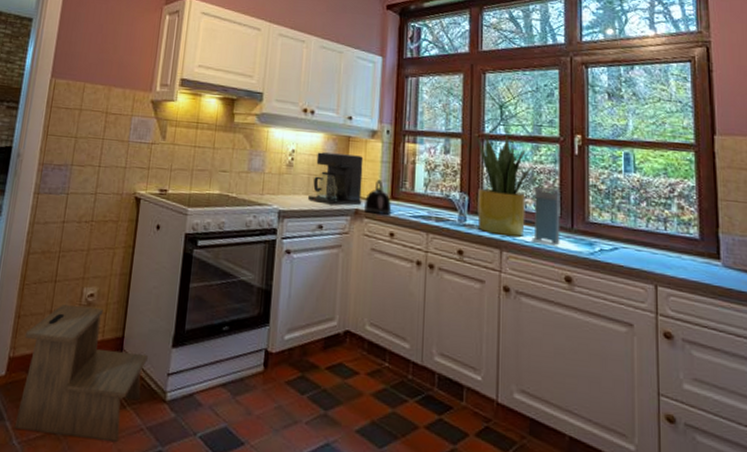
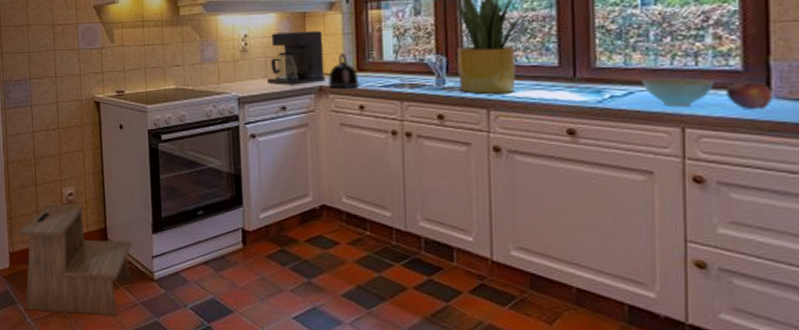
soap dispenser: present [532,186,560,246] -> none [523,35,560,98]
bowl: none [625,237,678,267] -> present [642,78,714,107]
fruit: none [687,249,722,276] -> present [725,81,772,111]

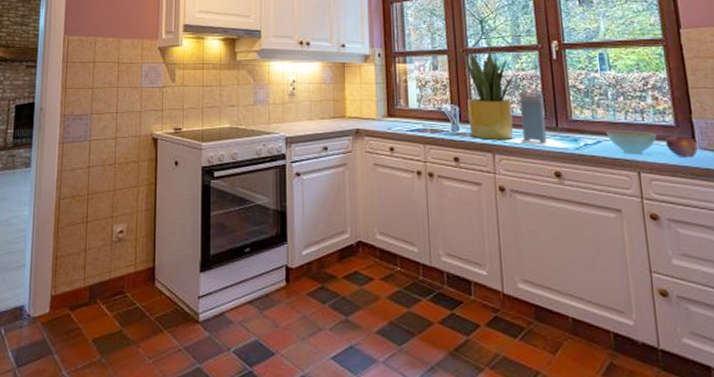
step stool: present [19,205,131,316] -> none [62,243,179,363]
coffee maker: present [266,31,326,87] -> none [311,80,362,129]
kettle: present [328,52,360,88] -> none [363,100,390,131]
soap dispenser: none [523,35,560,98] -> present [517,92,547,145]

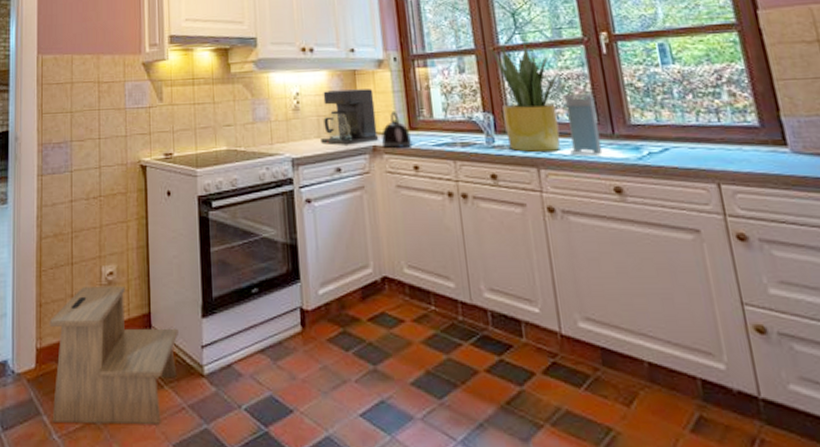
step stool: none [62,243,179,363] -> present [49,287,178,424]
coffee maker: none [311,80,362,129] -> present [319,89,379,147]
kettle: none [363,100,390,131] -> present [381,111,413,148]
bowl: present [606,130,657,154] -> none [674,134,738,163]
fruit: present [665,135,698,159] -> none [748,137,791,166]

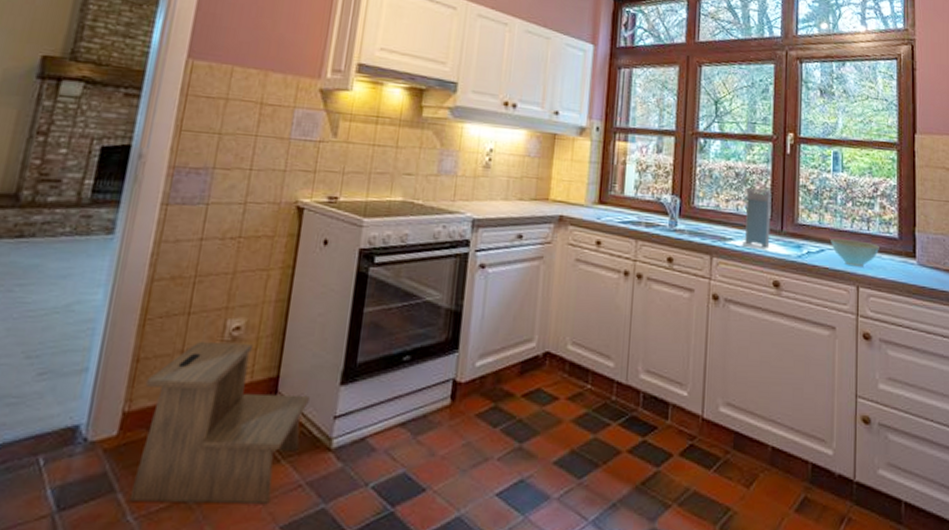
coffee maker: present [319,89,379,147] -> none [506,151,570,213]
kettle: present [381,111,413,148] -> none [568,182,599,221]
planter: present [490,41,561,152] -> none [689,131,748,241]
bowl: none [674,134,738,163] -> present [831,238,879,267]

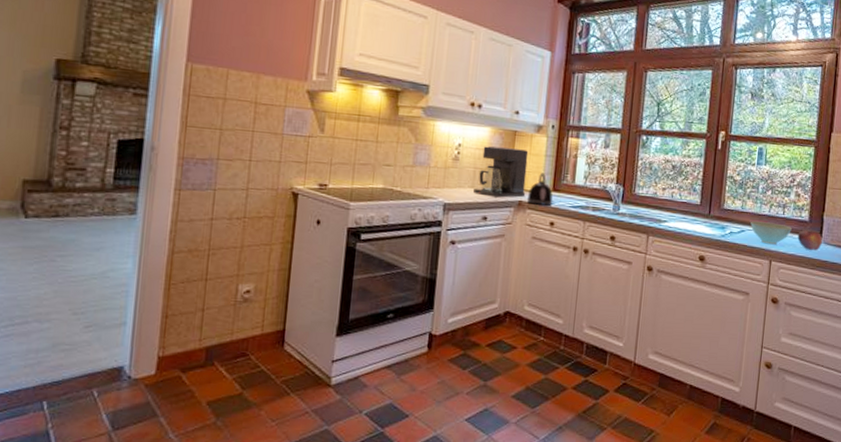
step stool: present [128,342,310,503] -> none [169,302,311,425]
coffee maker: none [506,151,570,213] -> present [472,146,529,199]
kettle: none [568,182,599,221] -> present [526,172,553,206]
soap dispenser: present [742,187,772,250] -> none [675,177,703,230]
fruit: none [887,248,917,275] -> present [797,229,823,251]

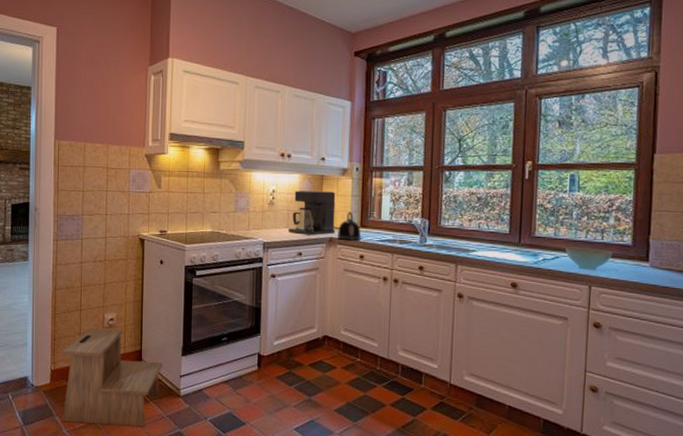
step stool: none [169,302,311,425] -> present [61,328,163,427]
fruit: present [797,229,823,251] -> none [620,253,649,276]

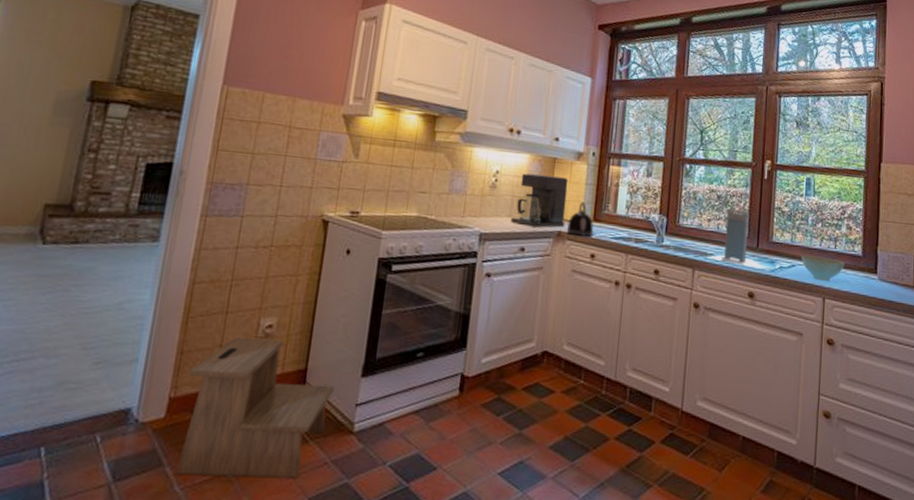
soap dispenser: none [483,208,511,258] -> present [721,208,749,264]

